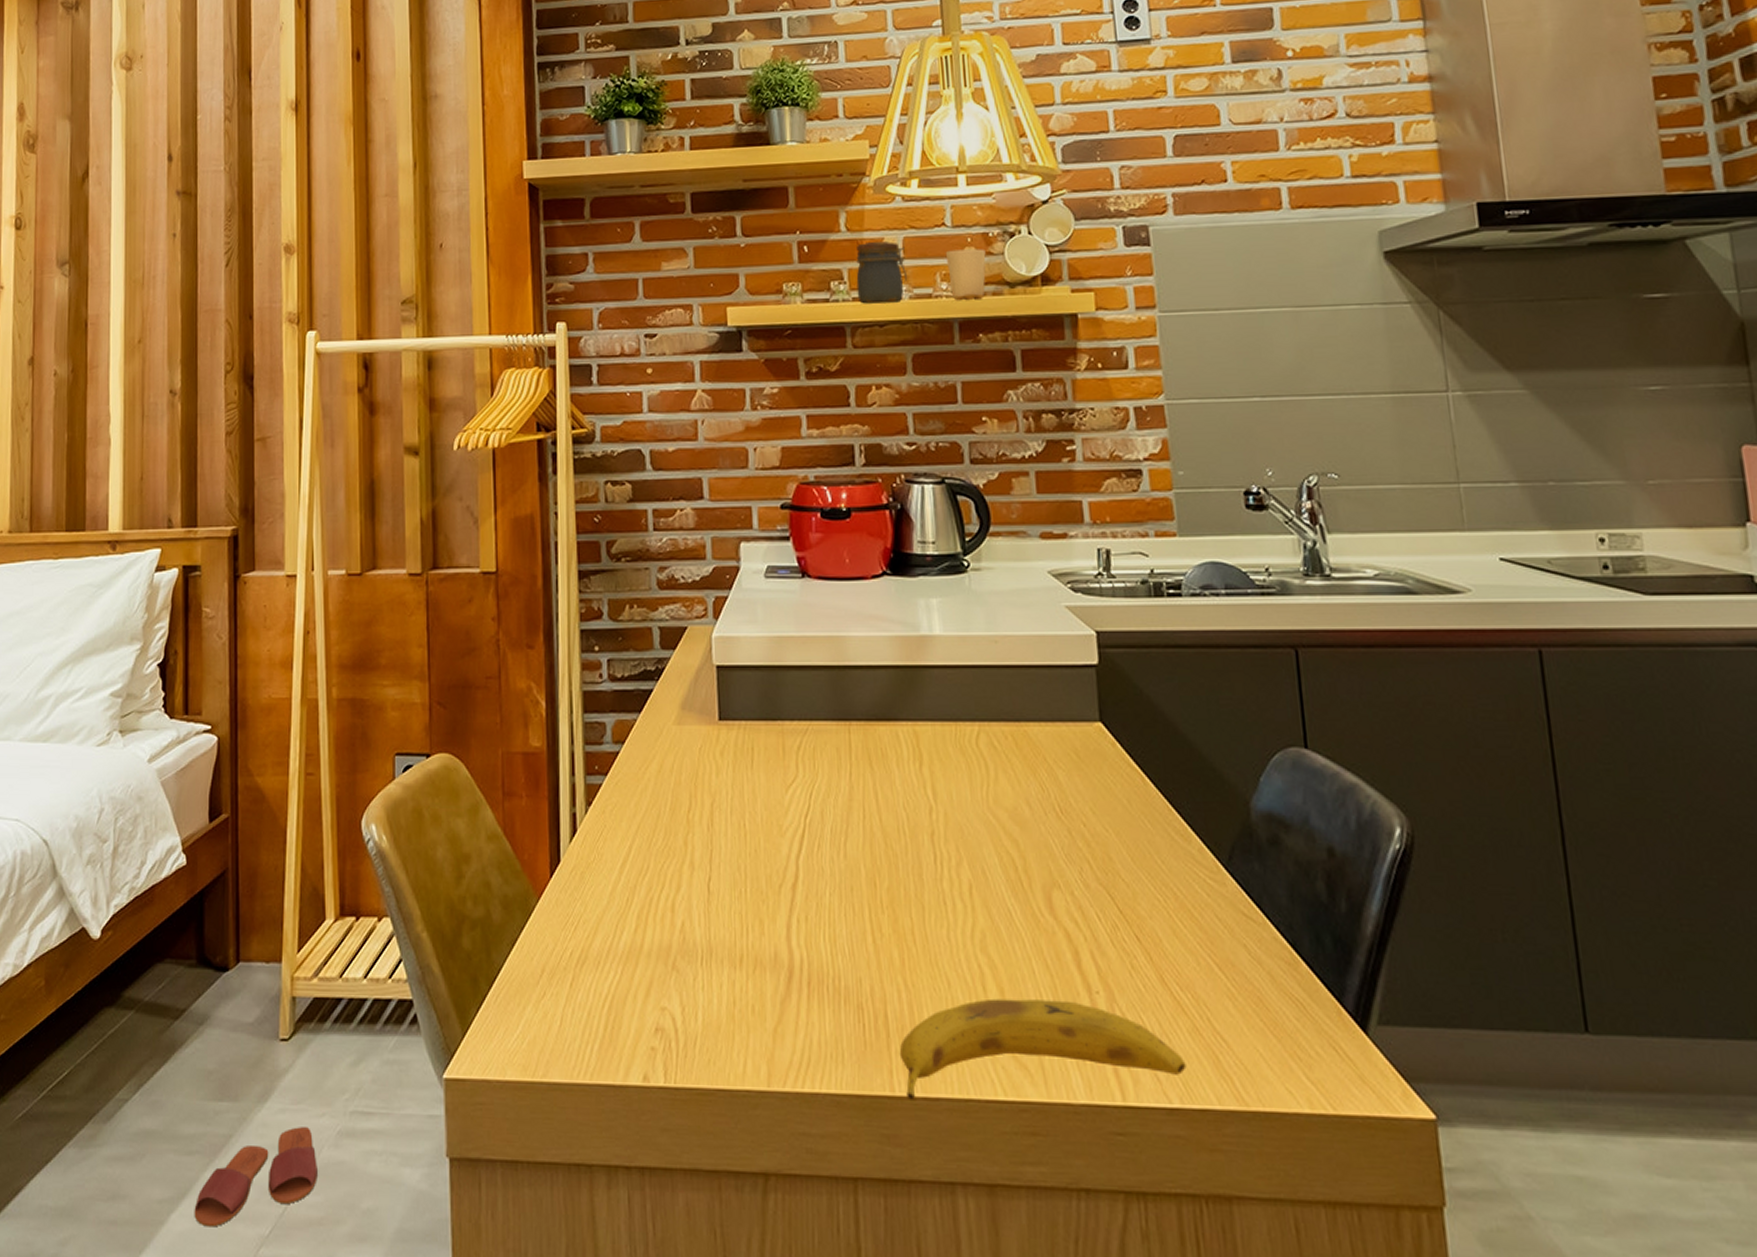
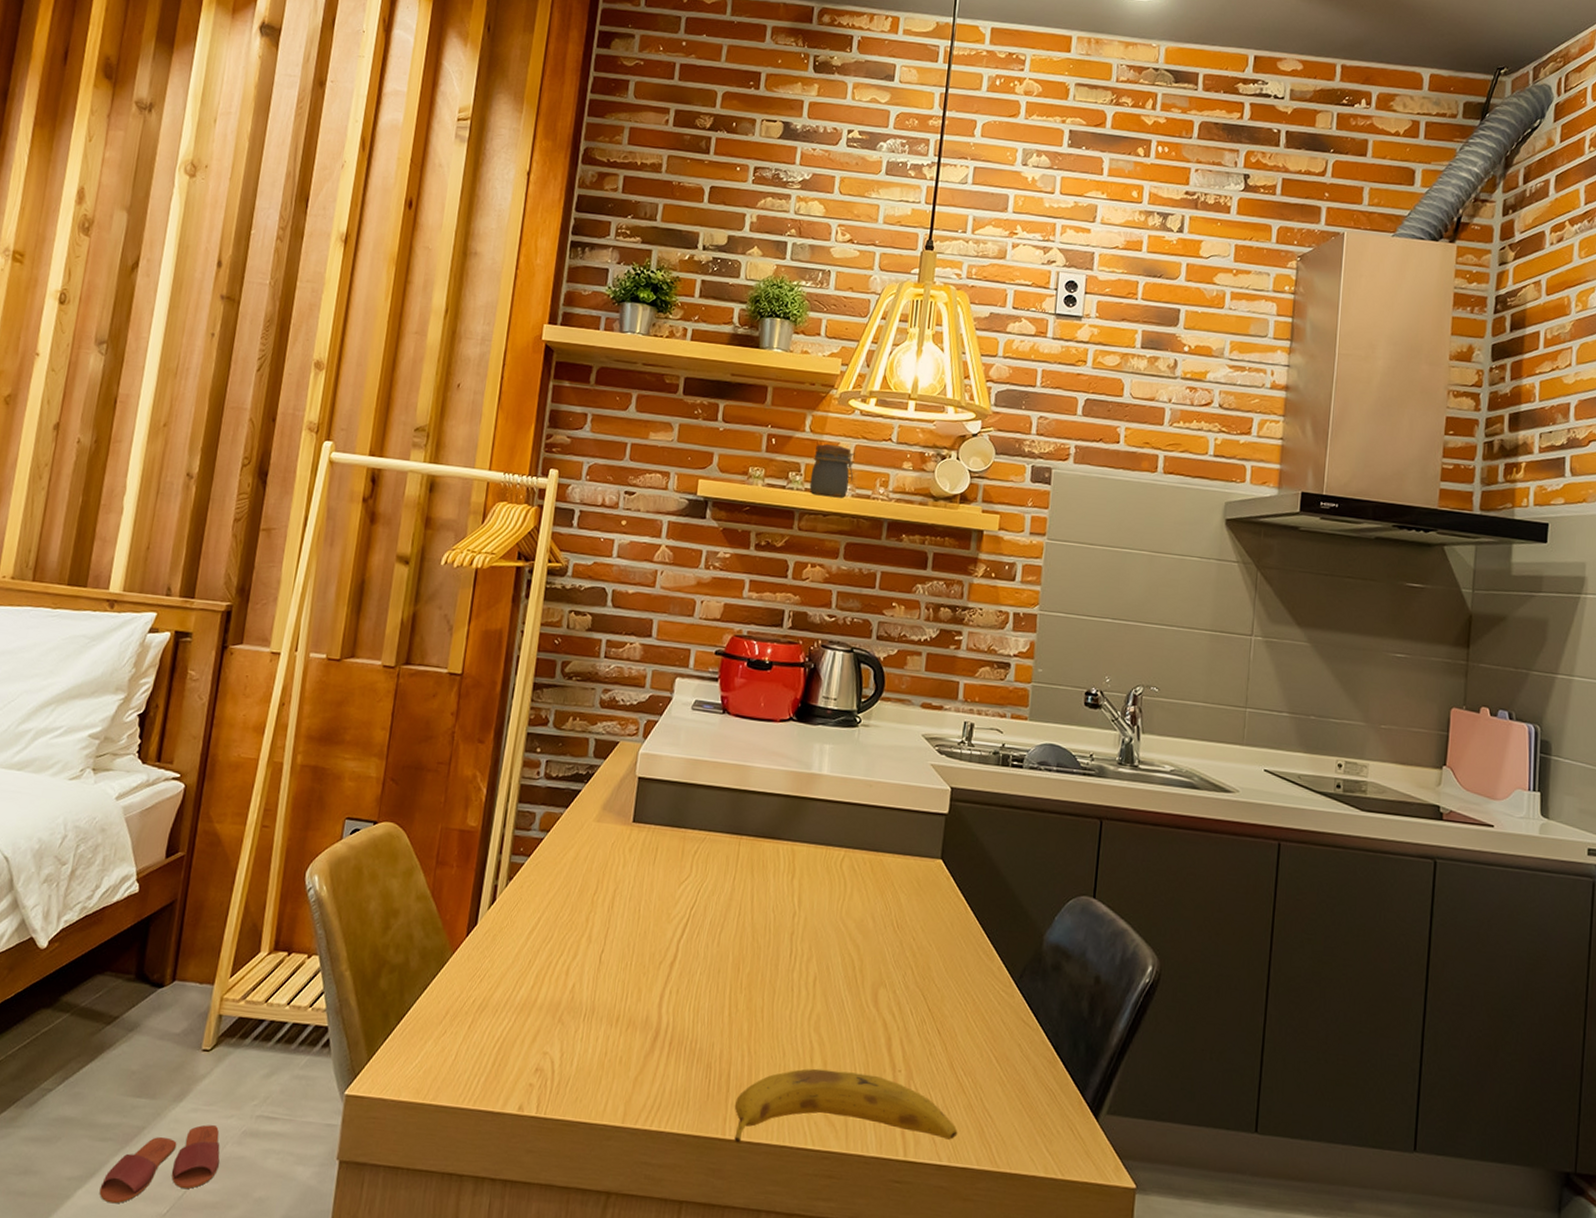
cup: present [945,249,986,301] -> none [886,462,920,507]

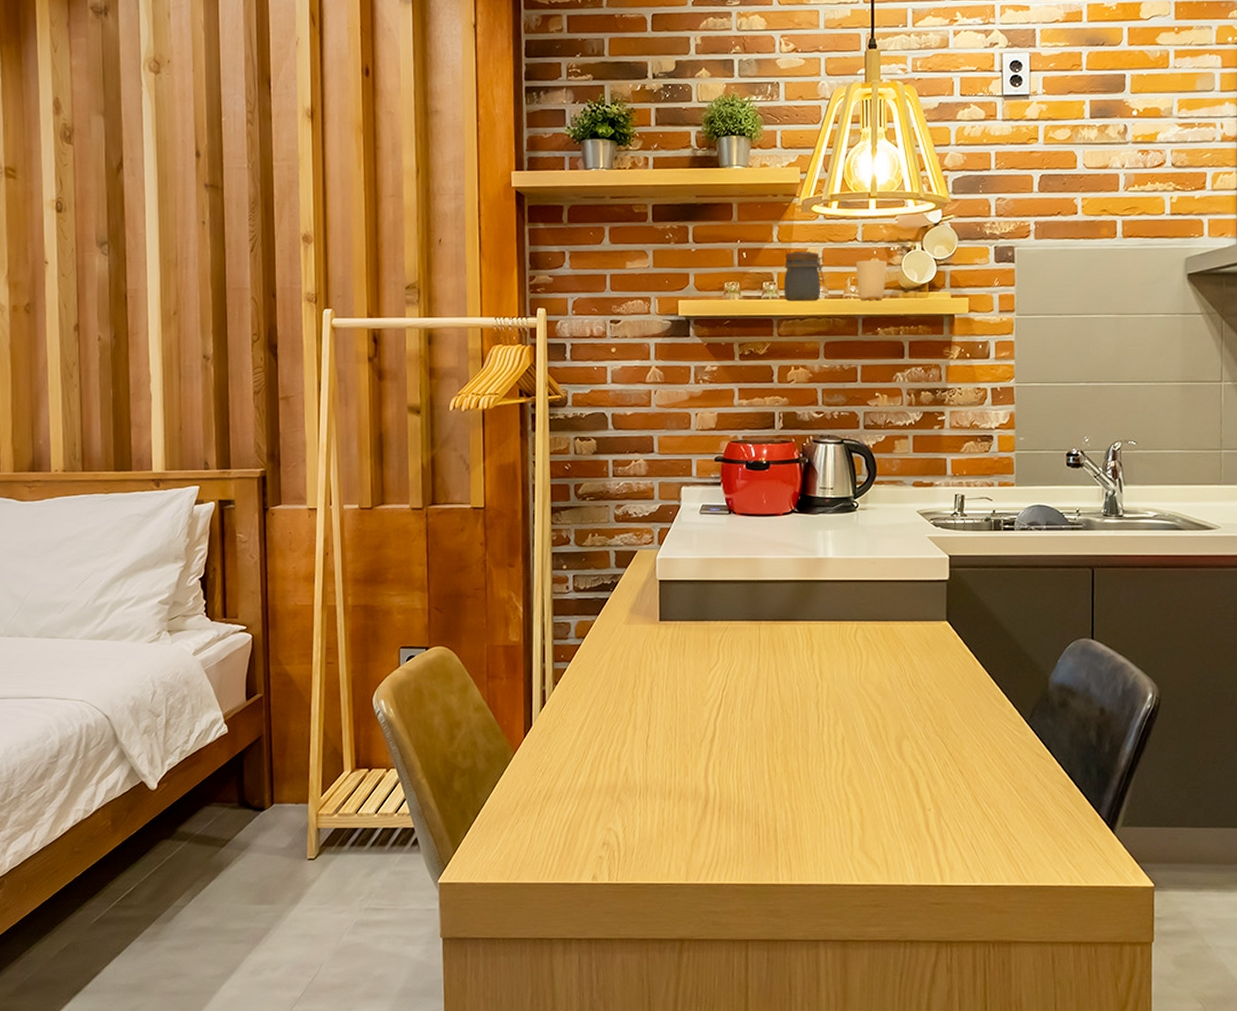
slippers: present [99,1124,220,1204] -> none [241,921,339,993]
fruit: present [734,1068,958,1143] -> none [784,816,988,886]
cup: none [886,462,920,507] -> present [855,260,887,302]

